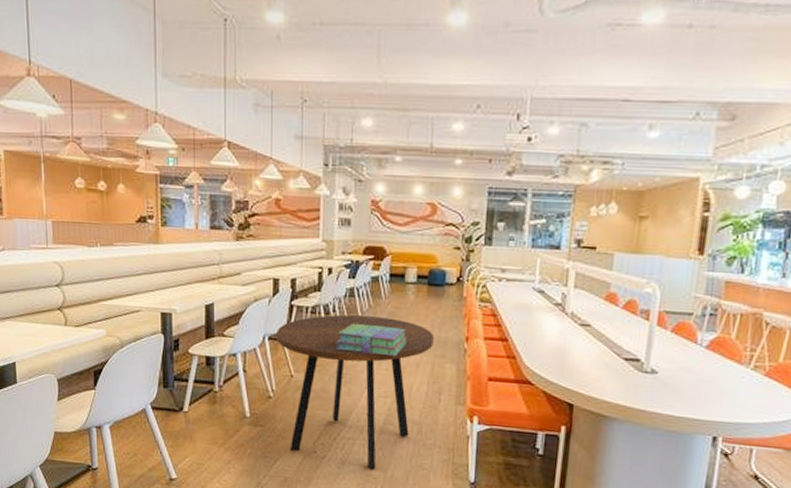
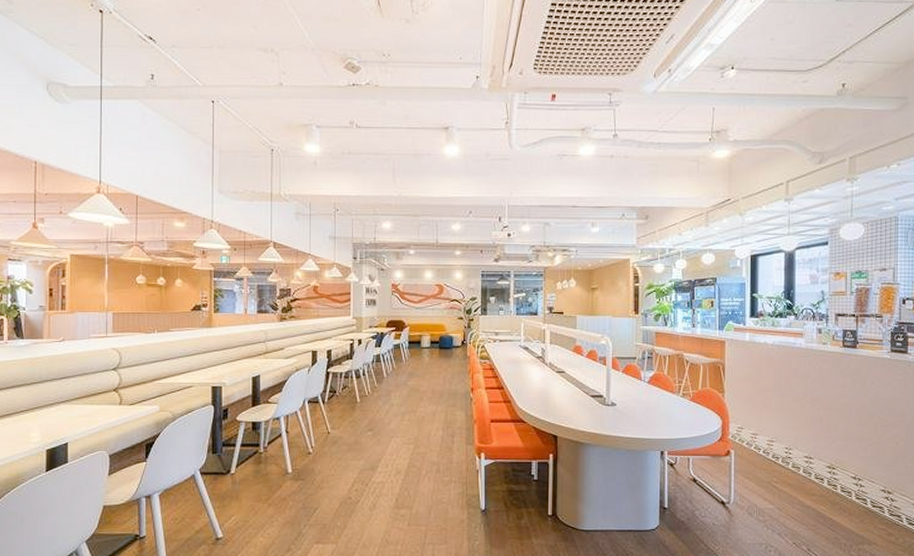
dining table: present [277,314,434,471] -> none [315,377,446,509]
stack of books: present [336,323,407,357] -> none [366,383,425,409]

